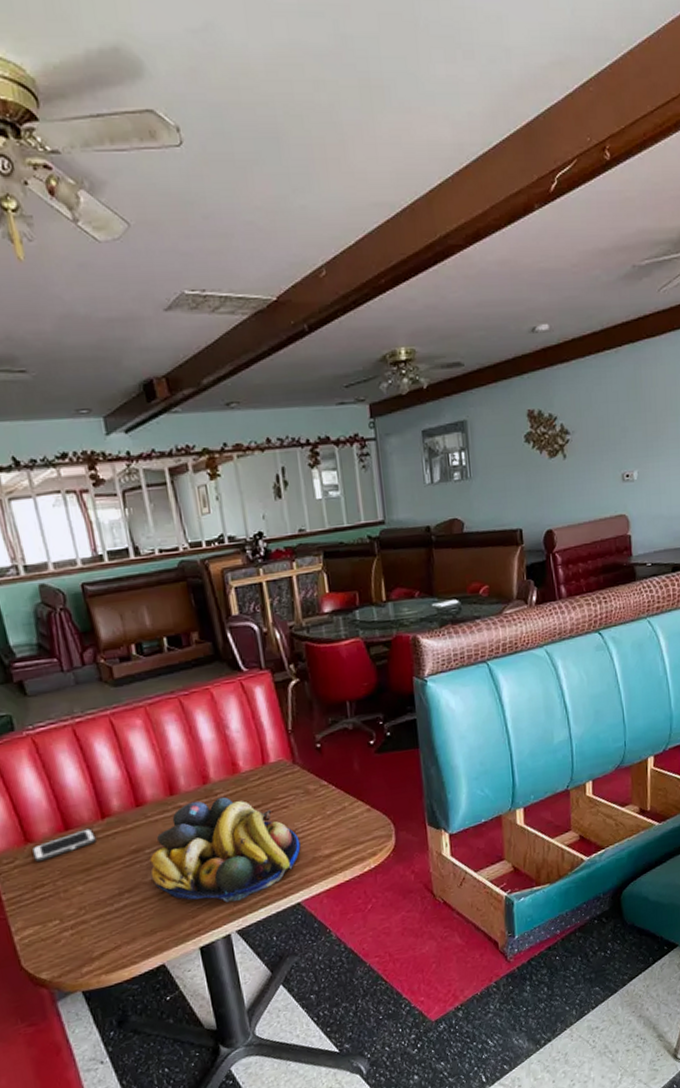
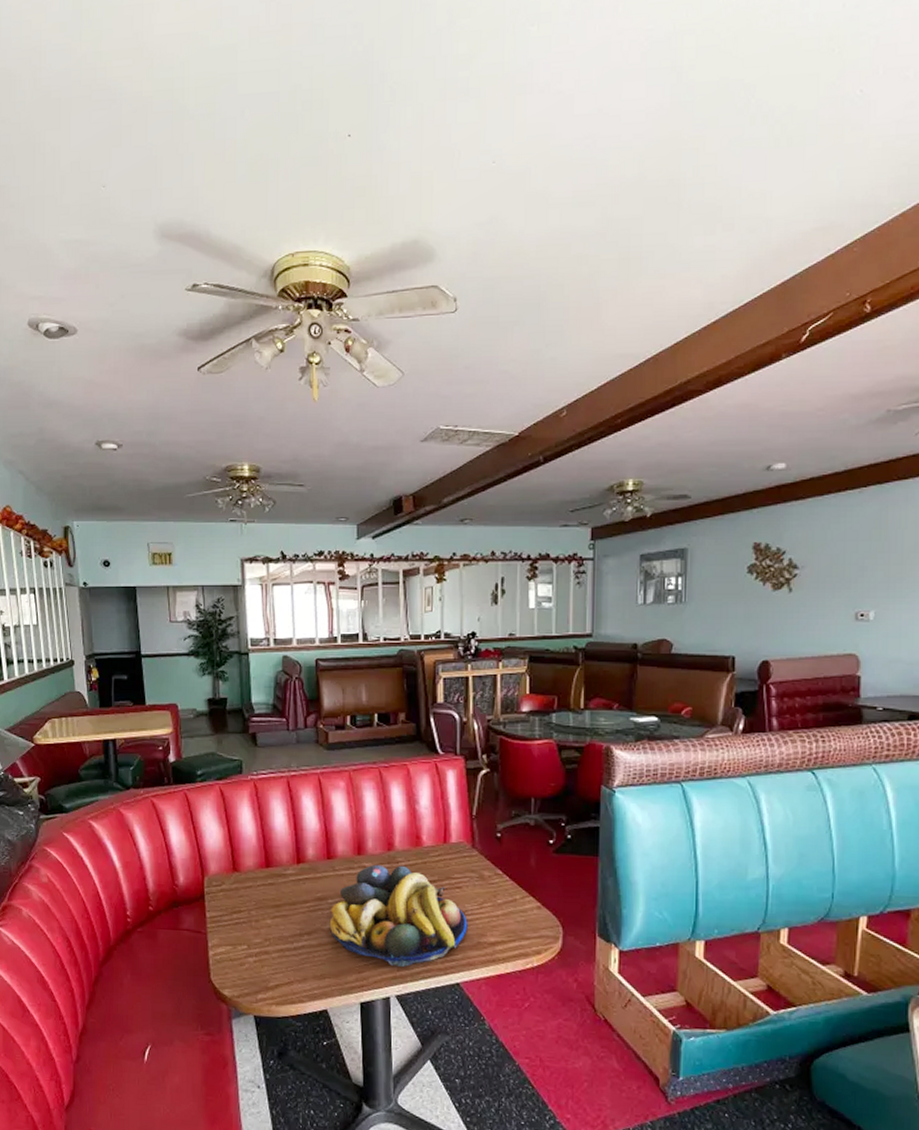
cell phone: present [32,828,96,863] -> none [237,869,289,891]

